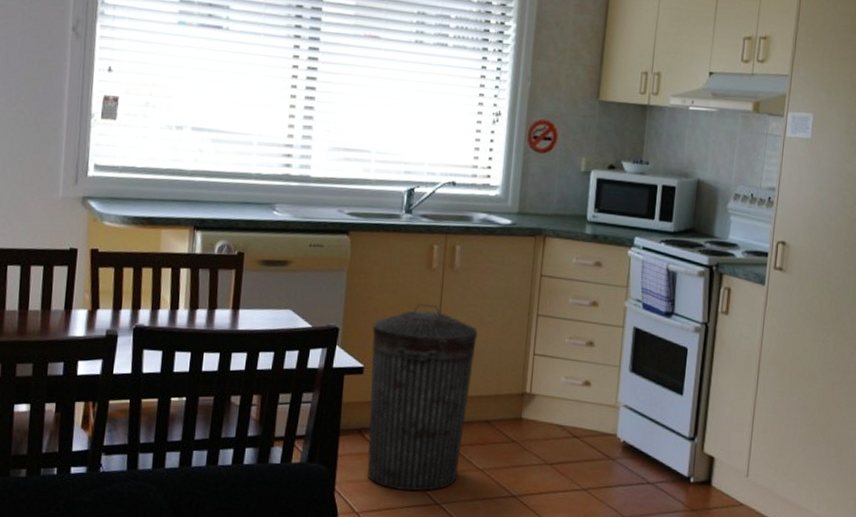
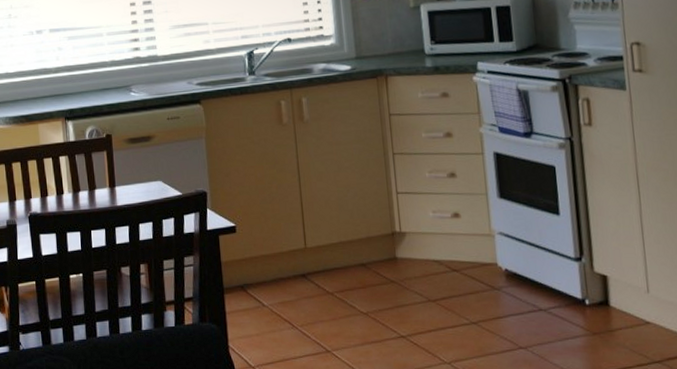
trash can: present [367,303,478,492] -> none [236,157,343,342]

